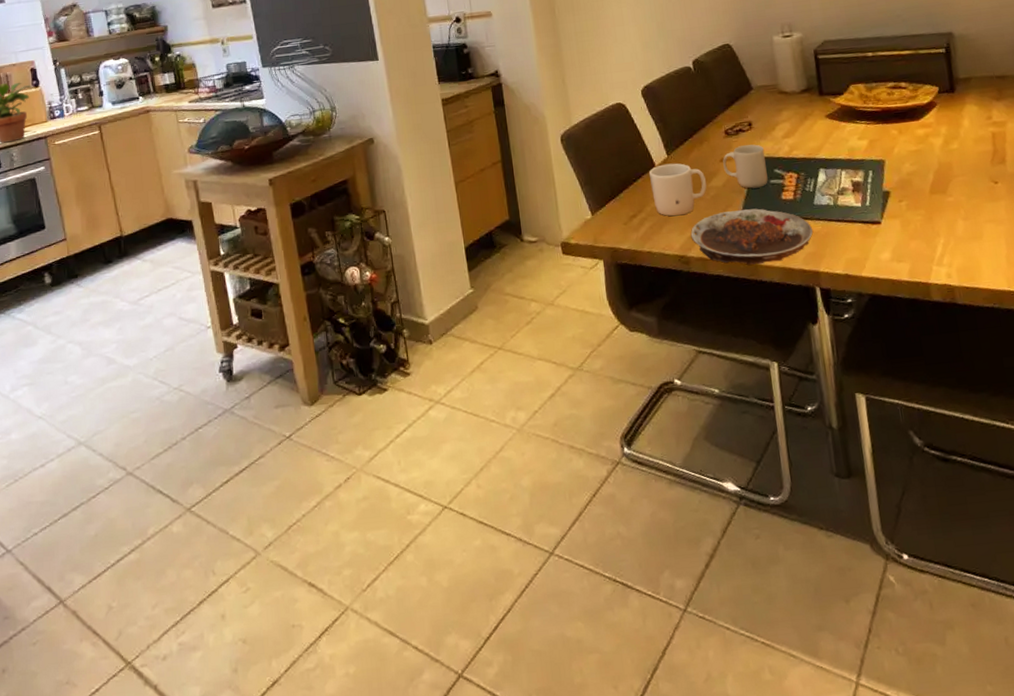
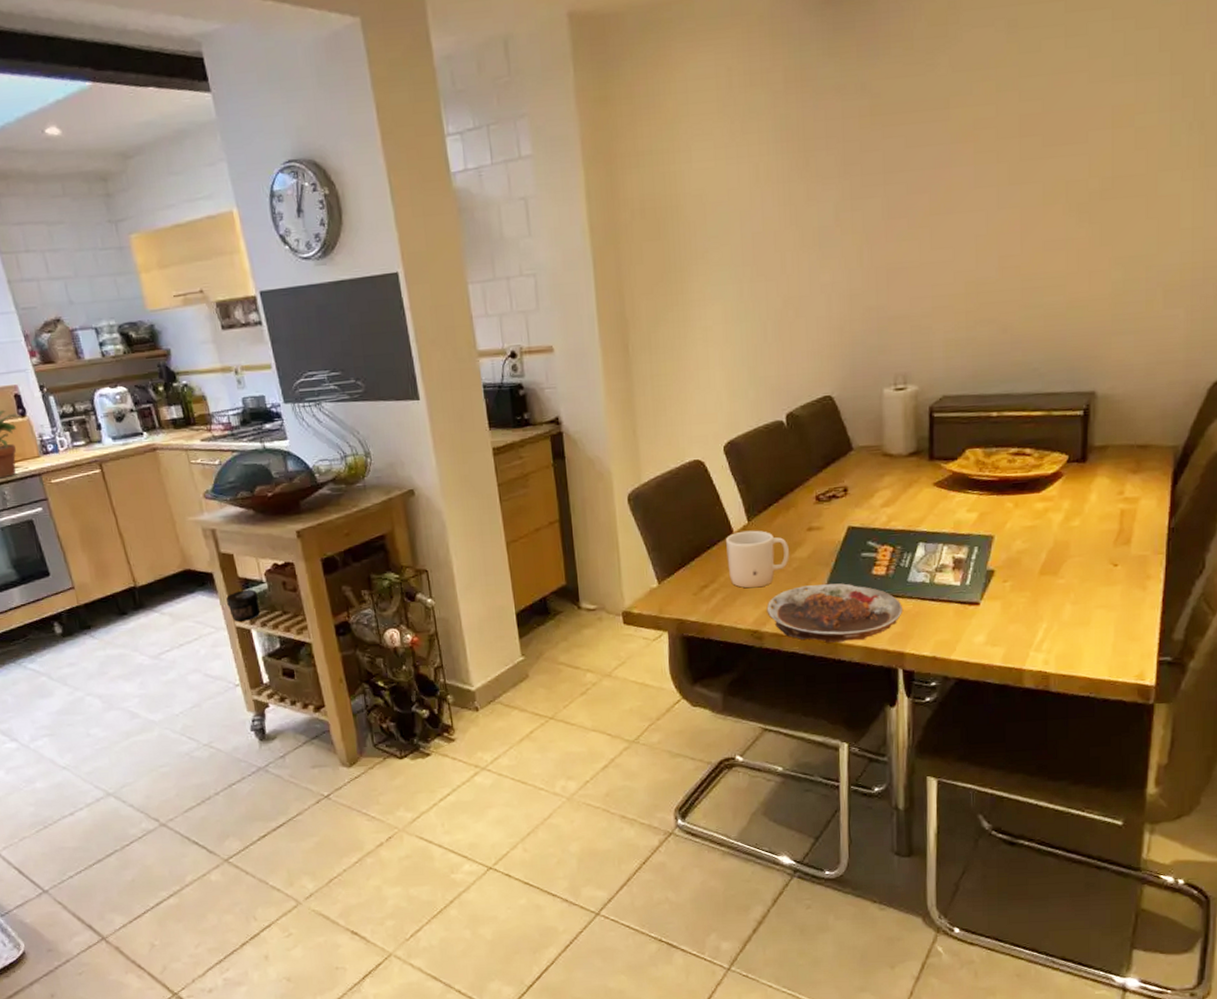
jar: none [203,234,233,266] -> present [226,589,260,622]
cup: present [723,144,768,189] -> none [810,512,860,562]

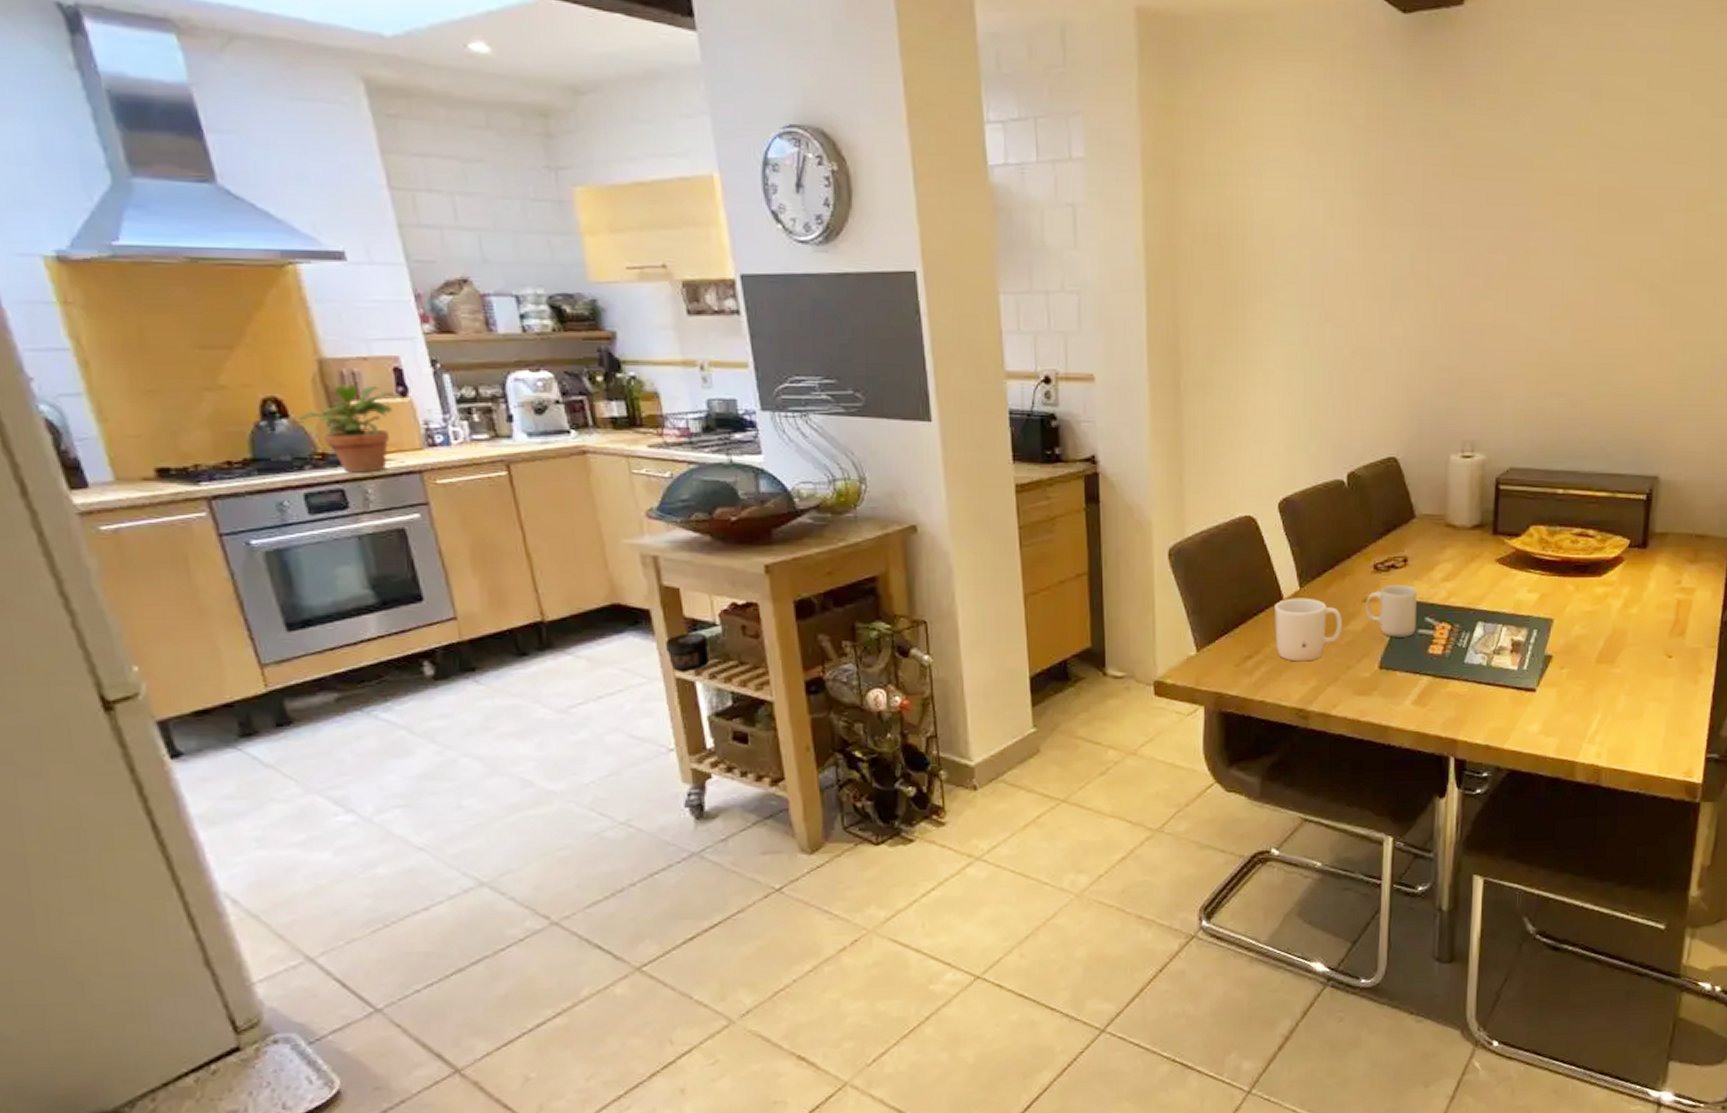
plate: present [766,583,902,644] -> none [1314,660,1457,727]
cup: none [810,512,860,562] -> present [1366,585,1418,638]

